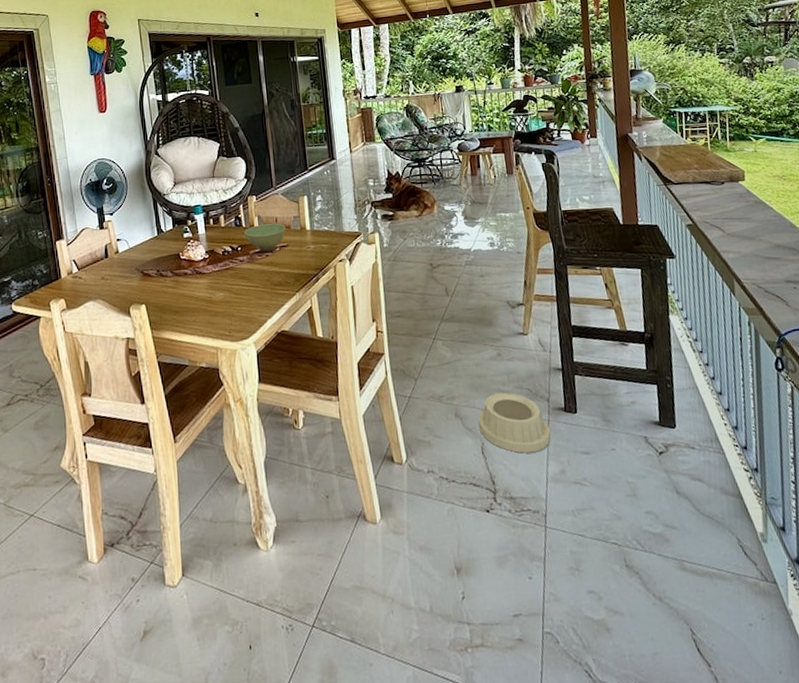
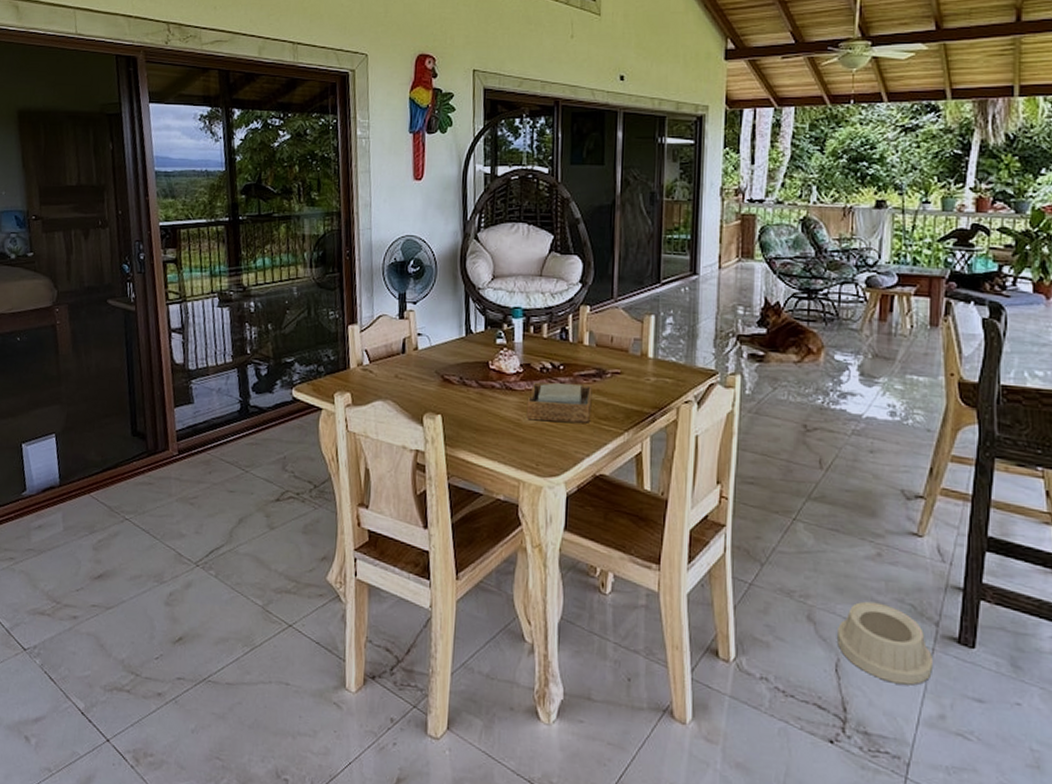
napkin holder: none [215,259,268,296] -> present [526,382,592,423]
bowl: present [244,223,286,253] -> none [570,342,623,378]

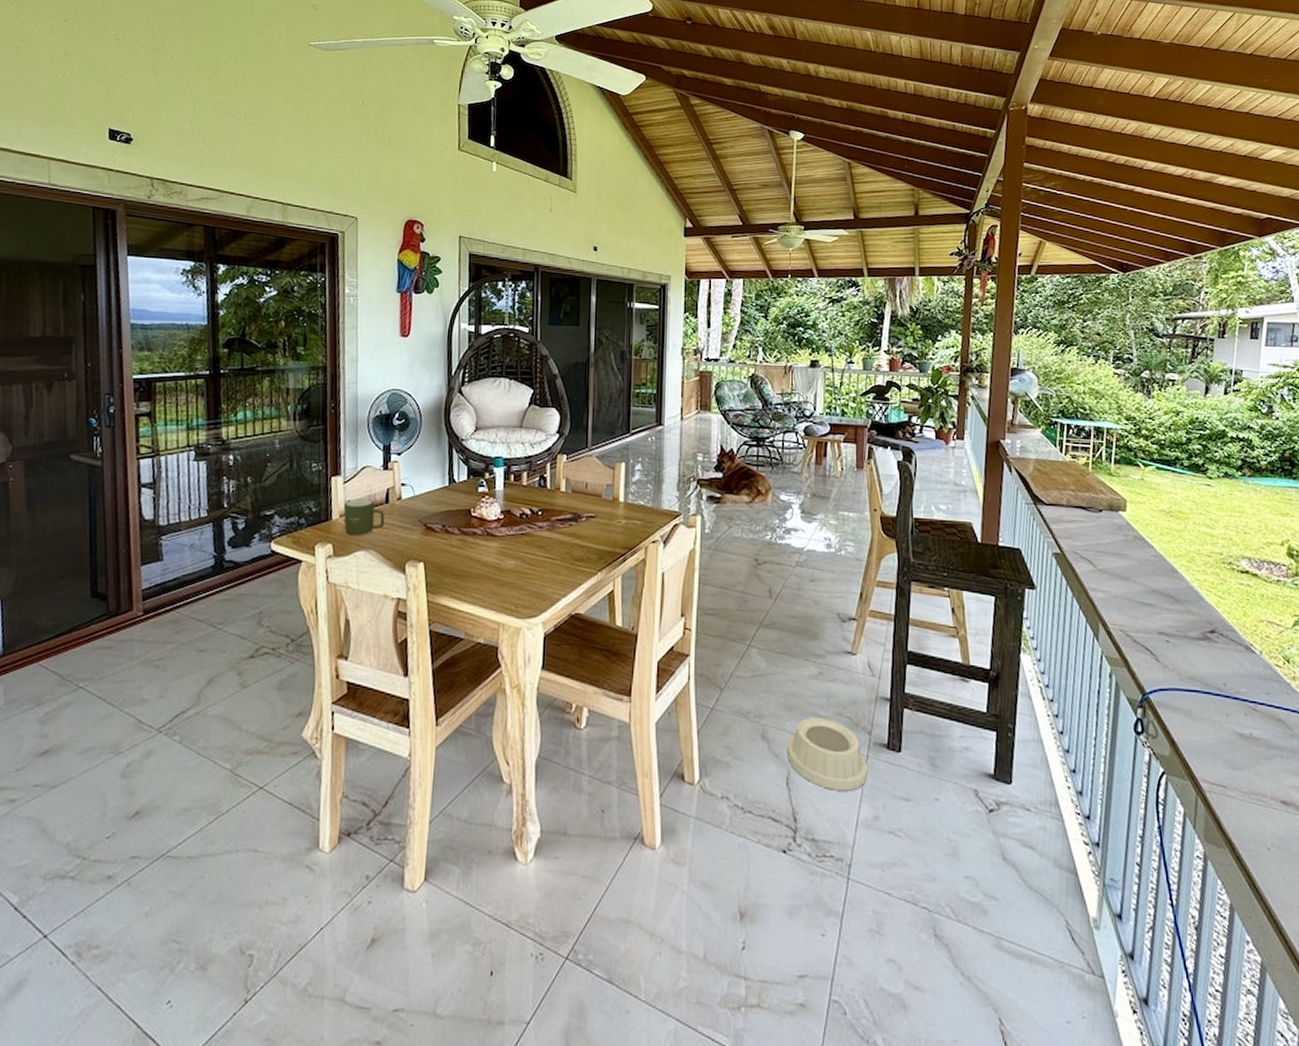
mug: none [360,348,402,387] -> present [343,498,385,537]
napkin holder: present [526,382,592,423] -> none [506,527,569,565]

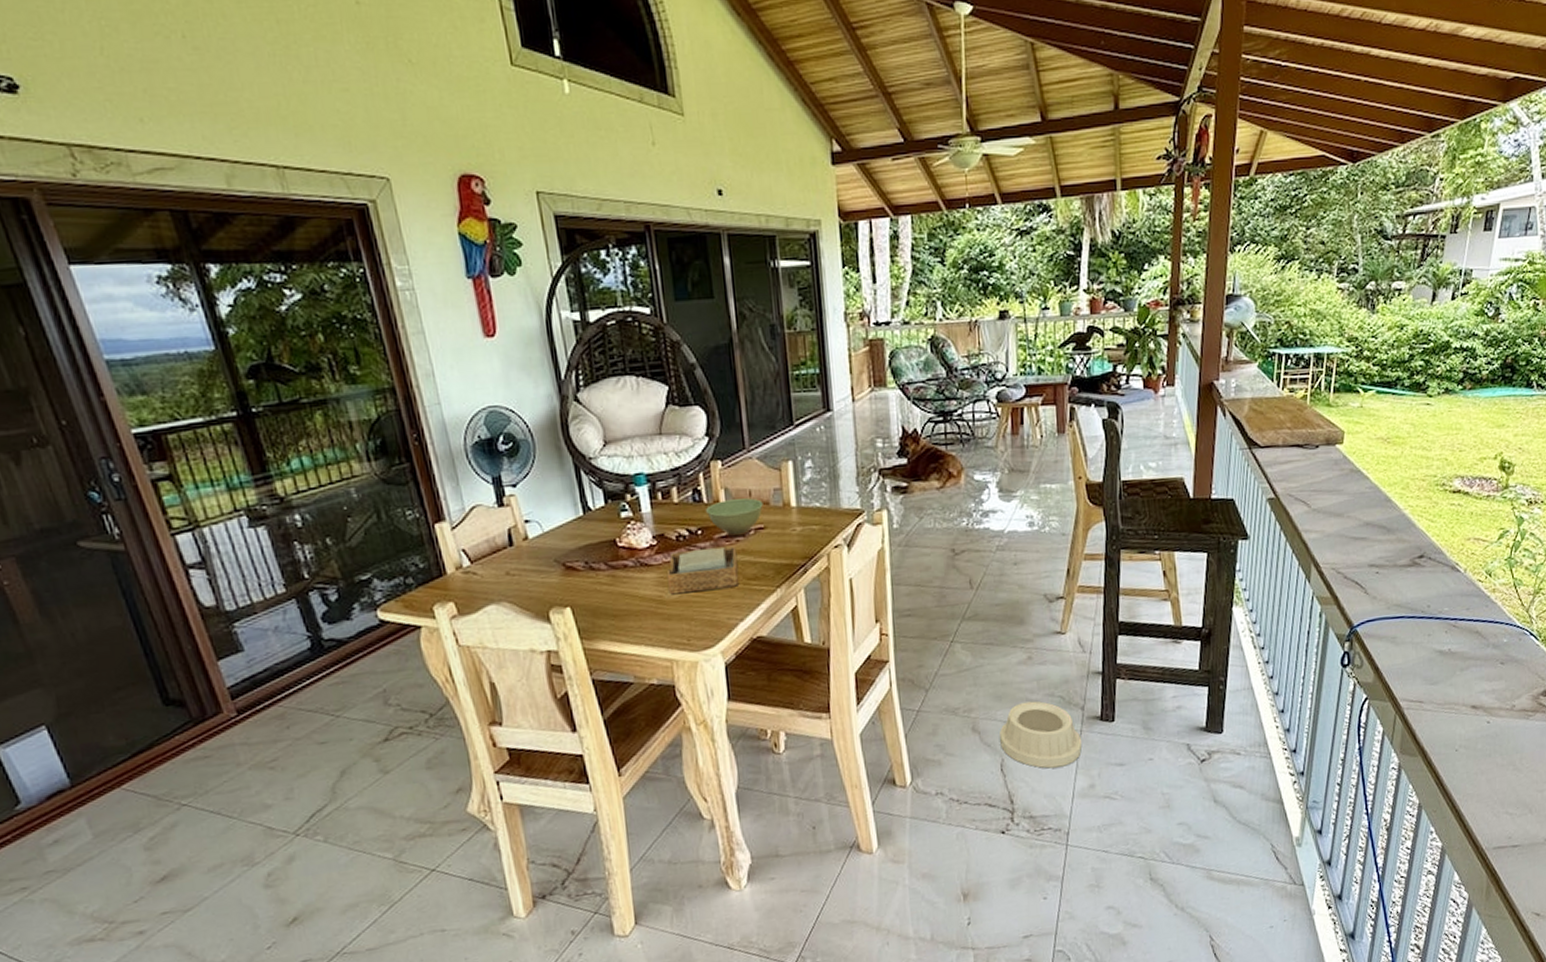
mug: present [343,498,385,537] -> none [457,544,514,591]
napkin holder: none [506,527,569,565] -> present [666,545,739,595]
bowl: none [548,489,596,521] -> present [706,498,763,537]

